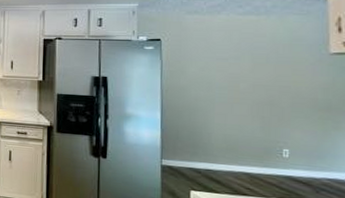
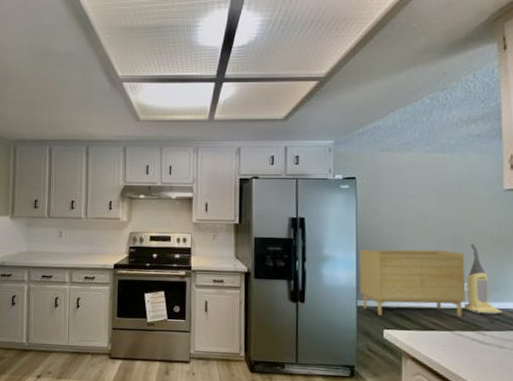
sideboard: none [164,109,285,185] -> present [359,249,466,318]
vacuum cleaner: none [283,108,330,185] -> present [464,244,503,315]

